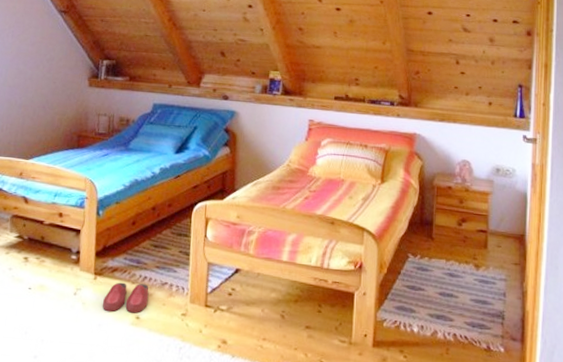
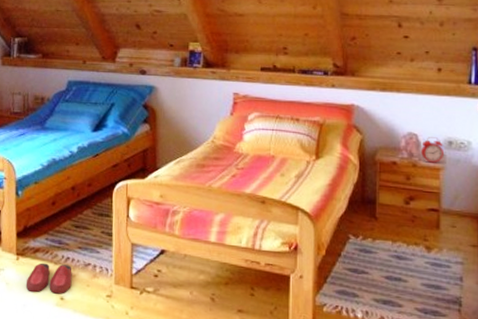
alarm clock: none [473,164,492,188] -> present [421,137,443,163]

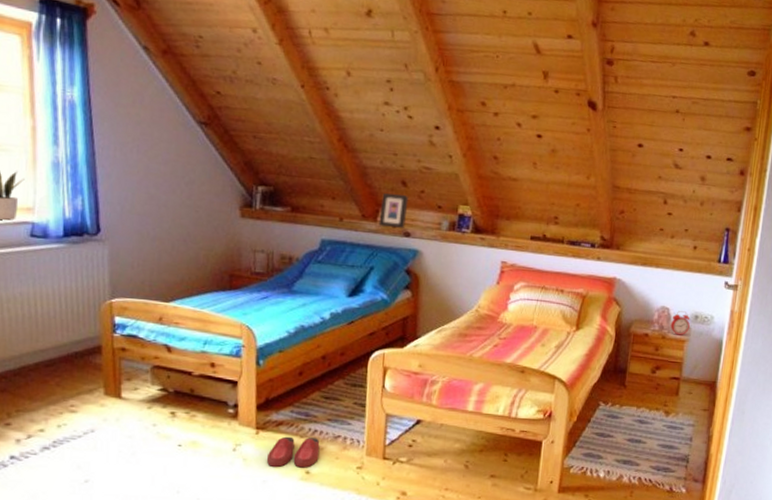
picture frame: none [117,36,143,67] -> present [378,193,409,228]

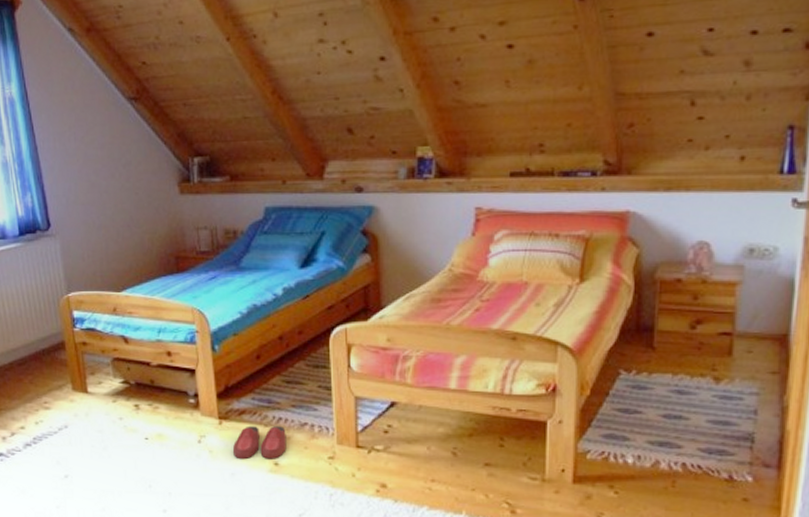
picture frame: present [378,193,409,228] -> none [325,144,357,184]
alarm clock: present [671,311,690,336] -> none [714,245,742,277]

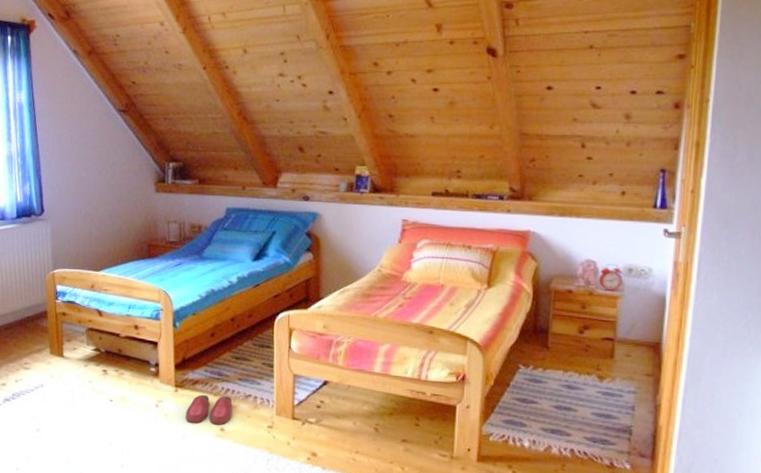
alarm clock: none [714,245,742,277] -> present [599,264,623,291]

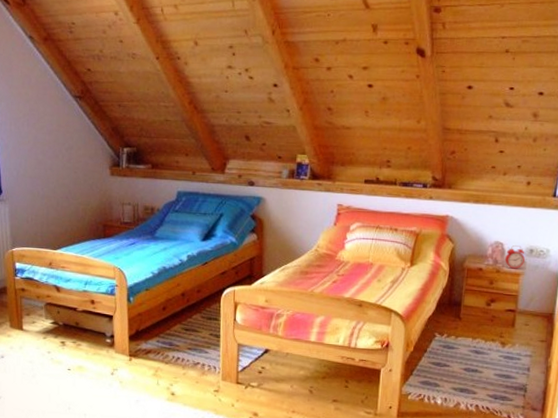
slippers: present [186,394,233,425] -> none [139,363,183,390]

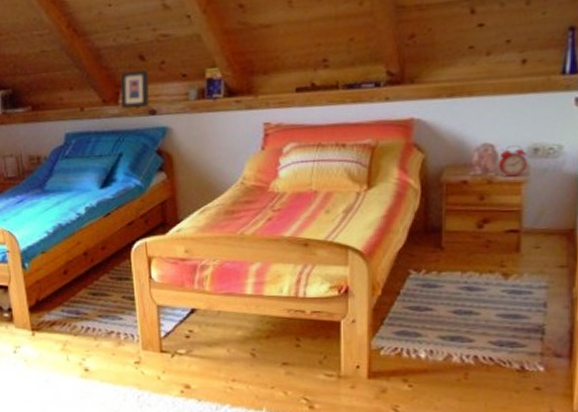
picture frame: none [226,148,252,178] -> present [120,70,150,109]

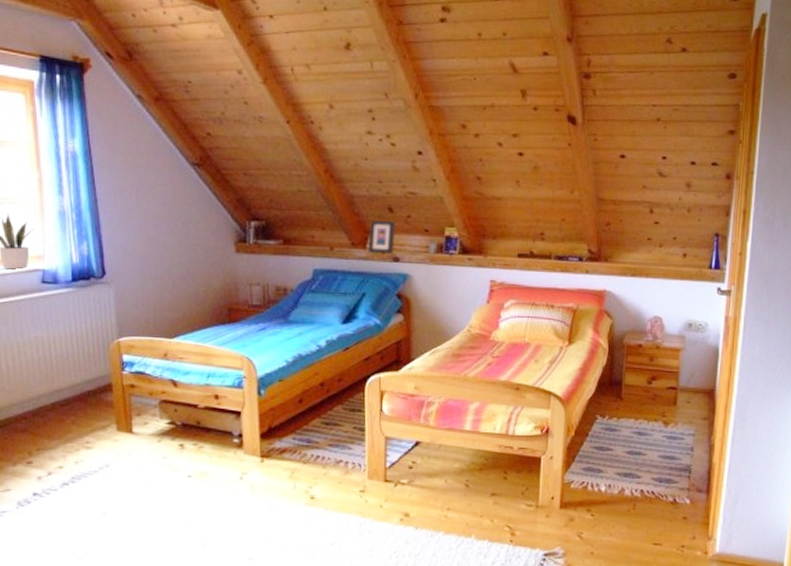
alarm clock: present [499,145,527,177] -> none [664,320,684,344]

